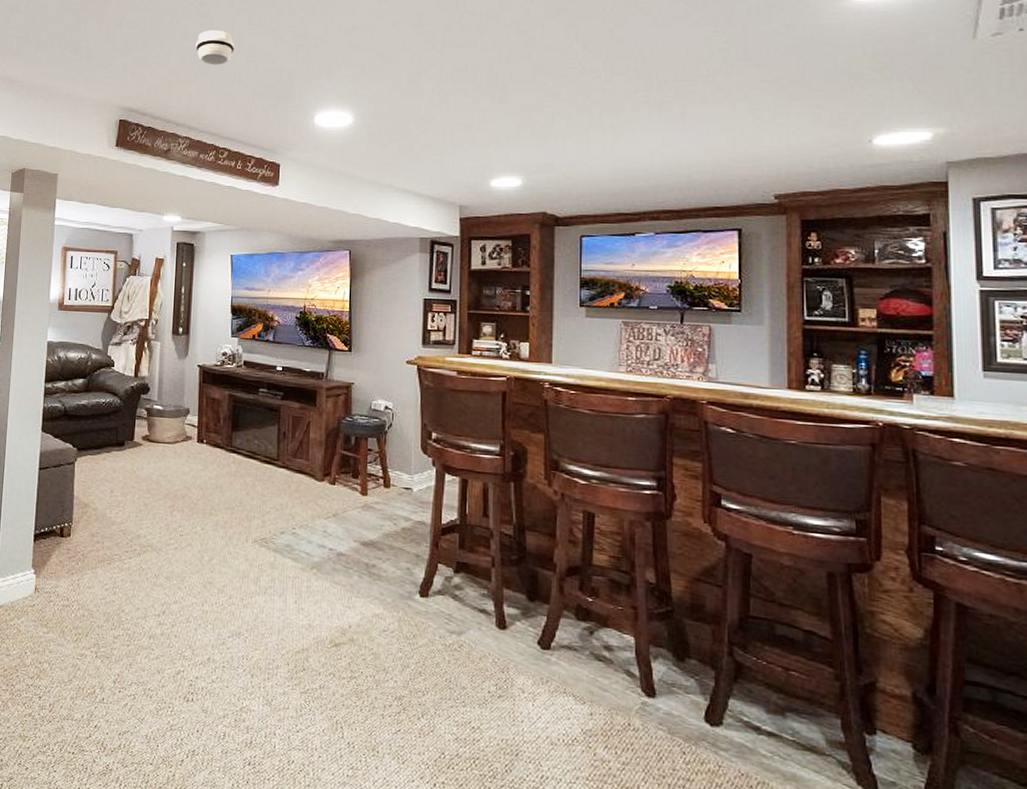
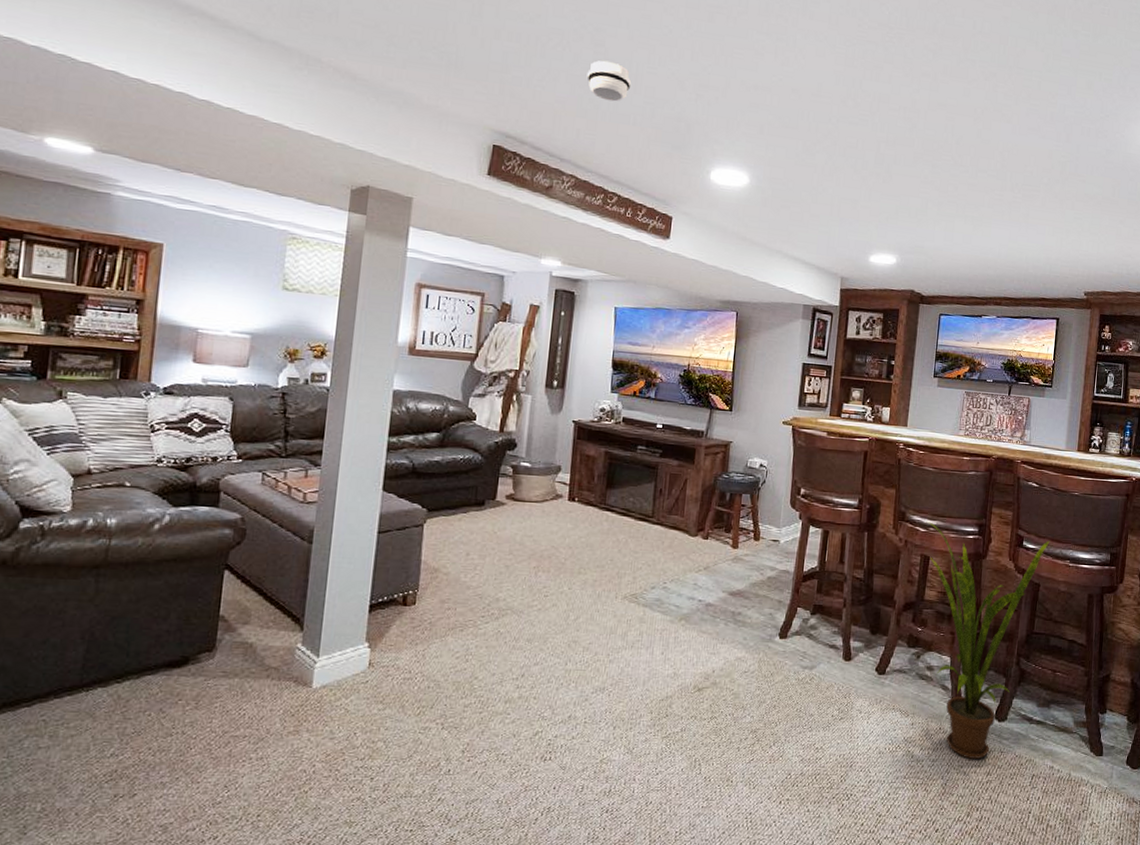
house plant: none [580,467,761,771] -> present [921,517,1050,759]

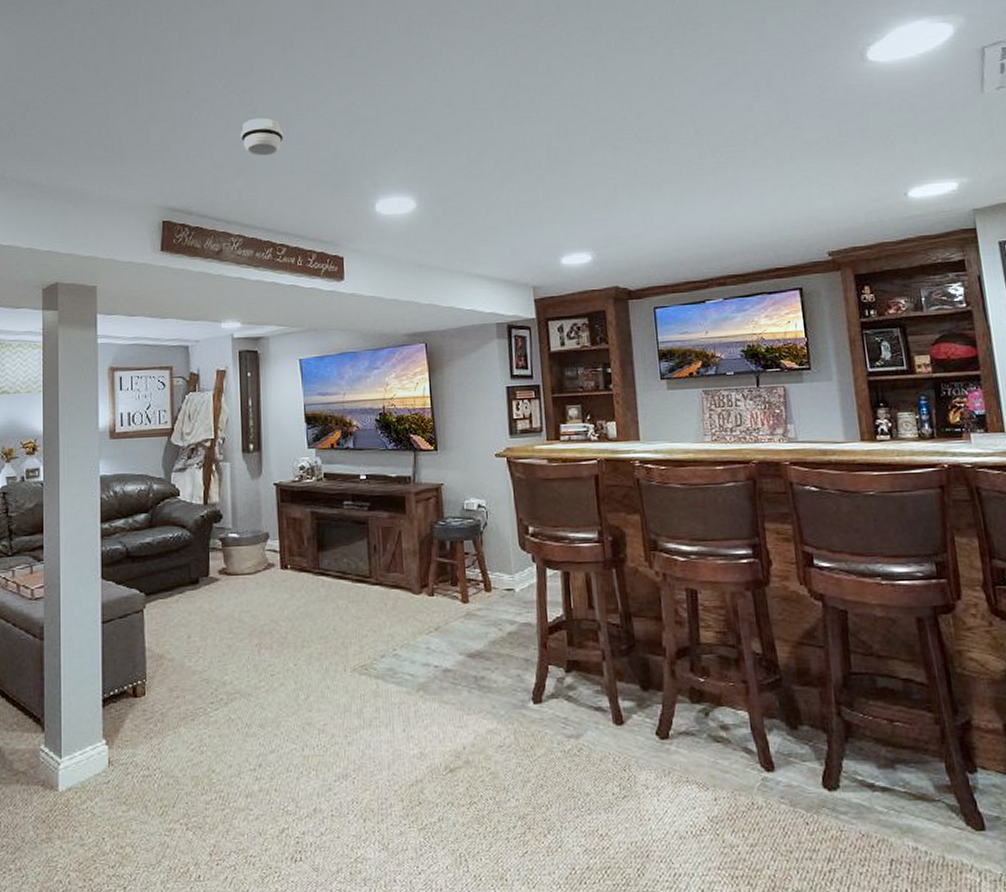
house plant: present [921,517,1050,759] -> none [678,544,849,841]

